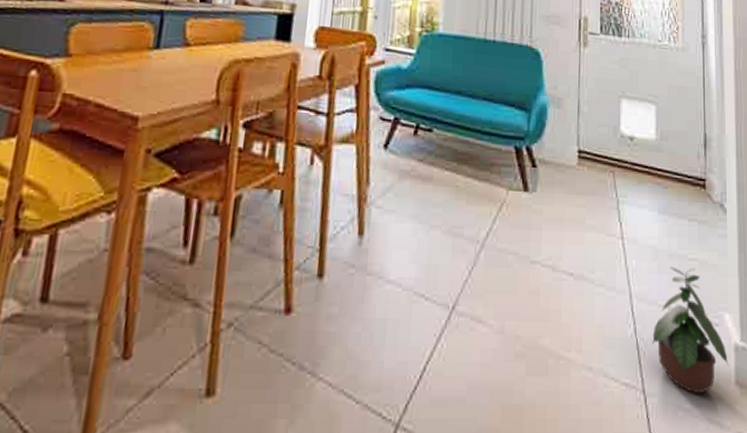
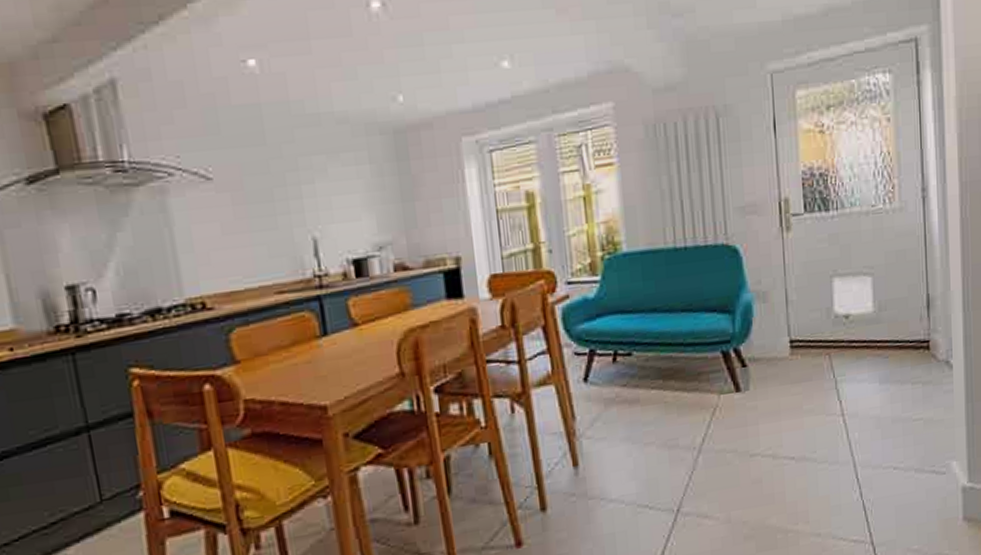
potted plant: present [652,267,728,393] -> none [878,427,956,536]

